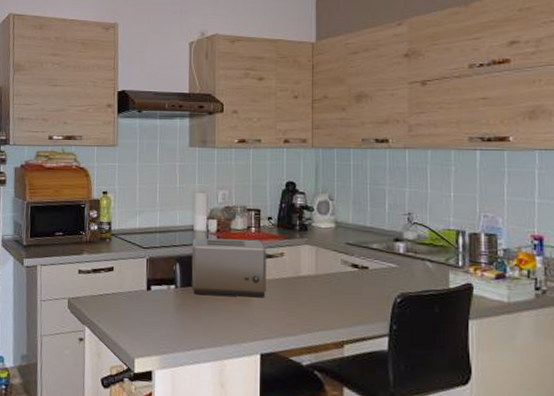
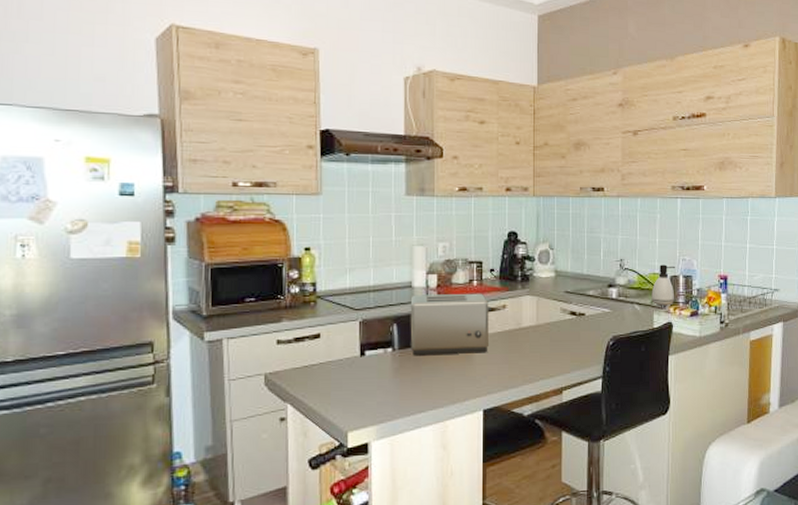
soap dispenser: none [446,220,476,266] -> present [651,264,676,306]

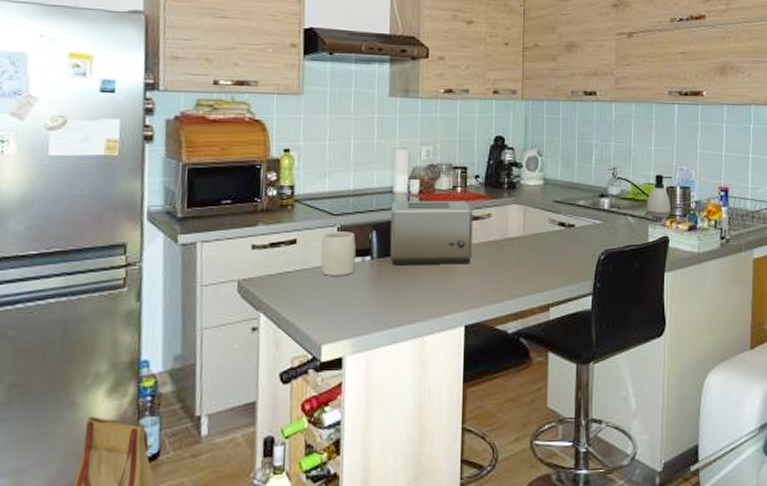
mug: none [343,325,378,367] -> present [320,232,356,276]

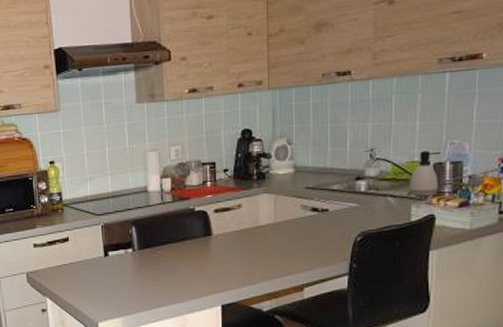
mug: present [320,232,356,276] -> none [89,228,120,267]
toaster: present [389,200,476,266] -> none [146,194,226,256]

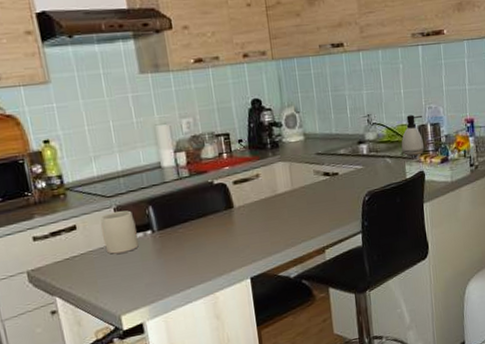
mug: none [89,228,120,267] -> present [100,210,139,254]

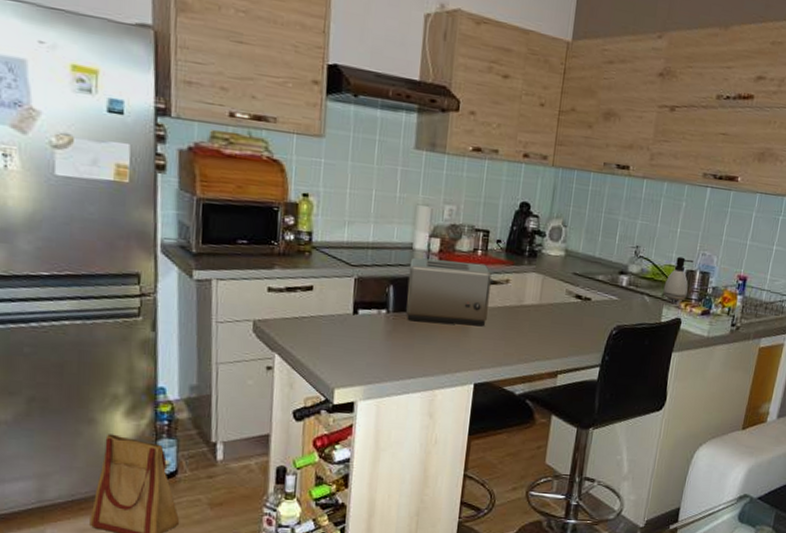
mug: present [100,210,139,254] -> none [336,281,373,326]
toaster: none [162,165,247,235] -> present [405,257,494,327]

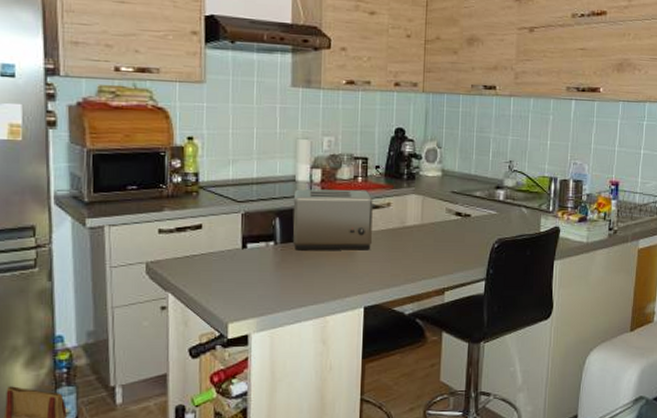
soap dispenser: present [662,256,694,301] -> none [539,167,567,210]

